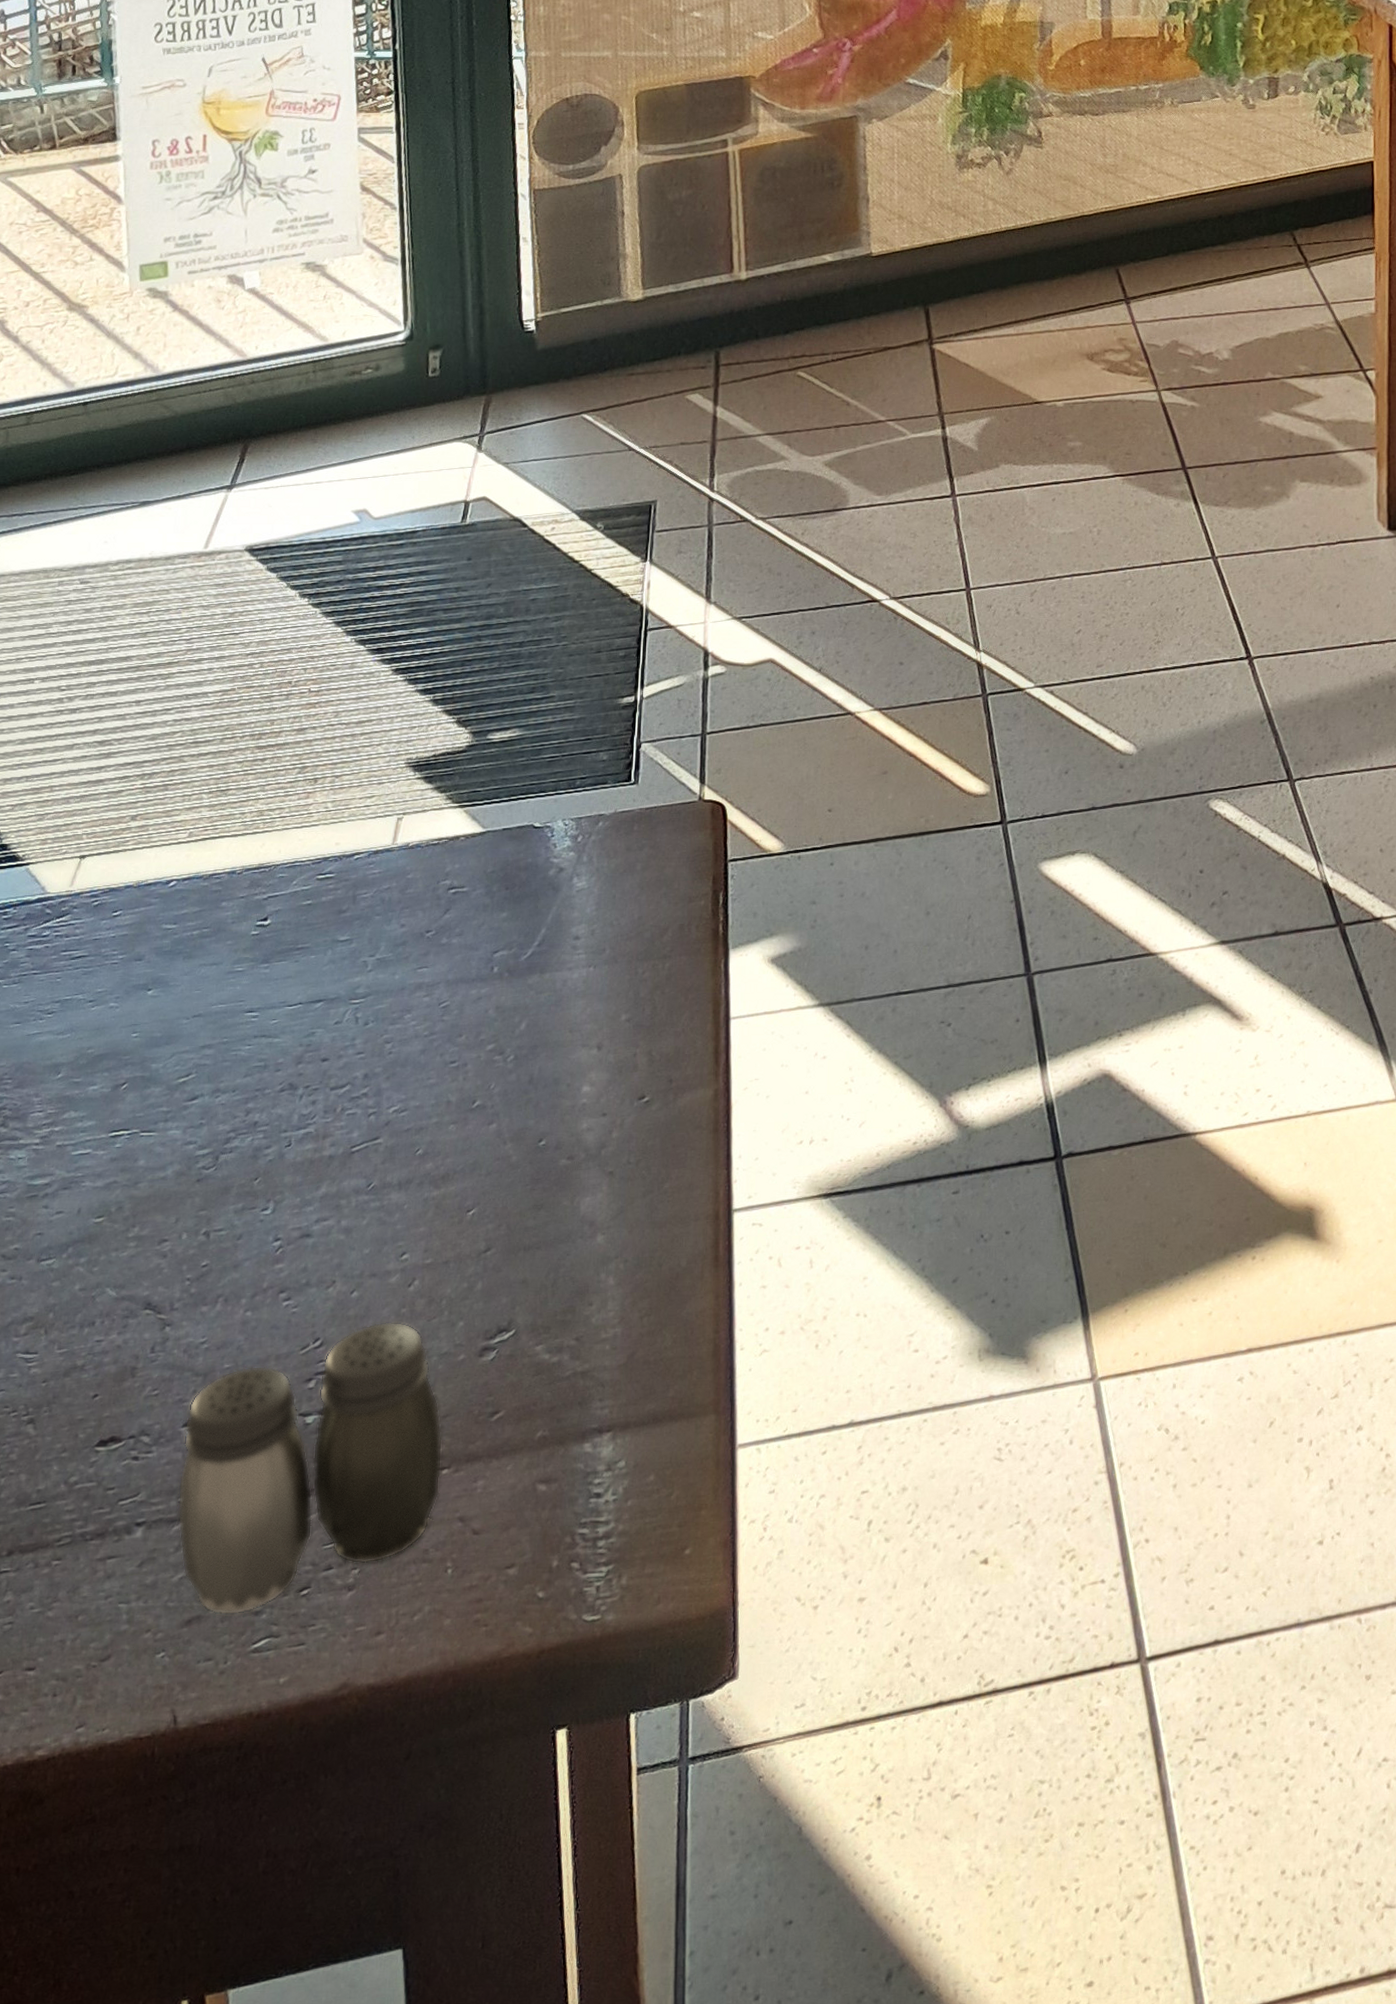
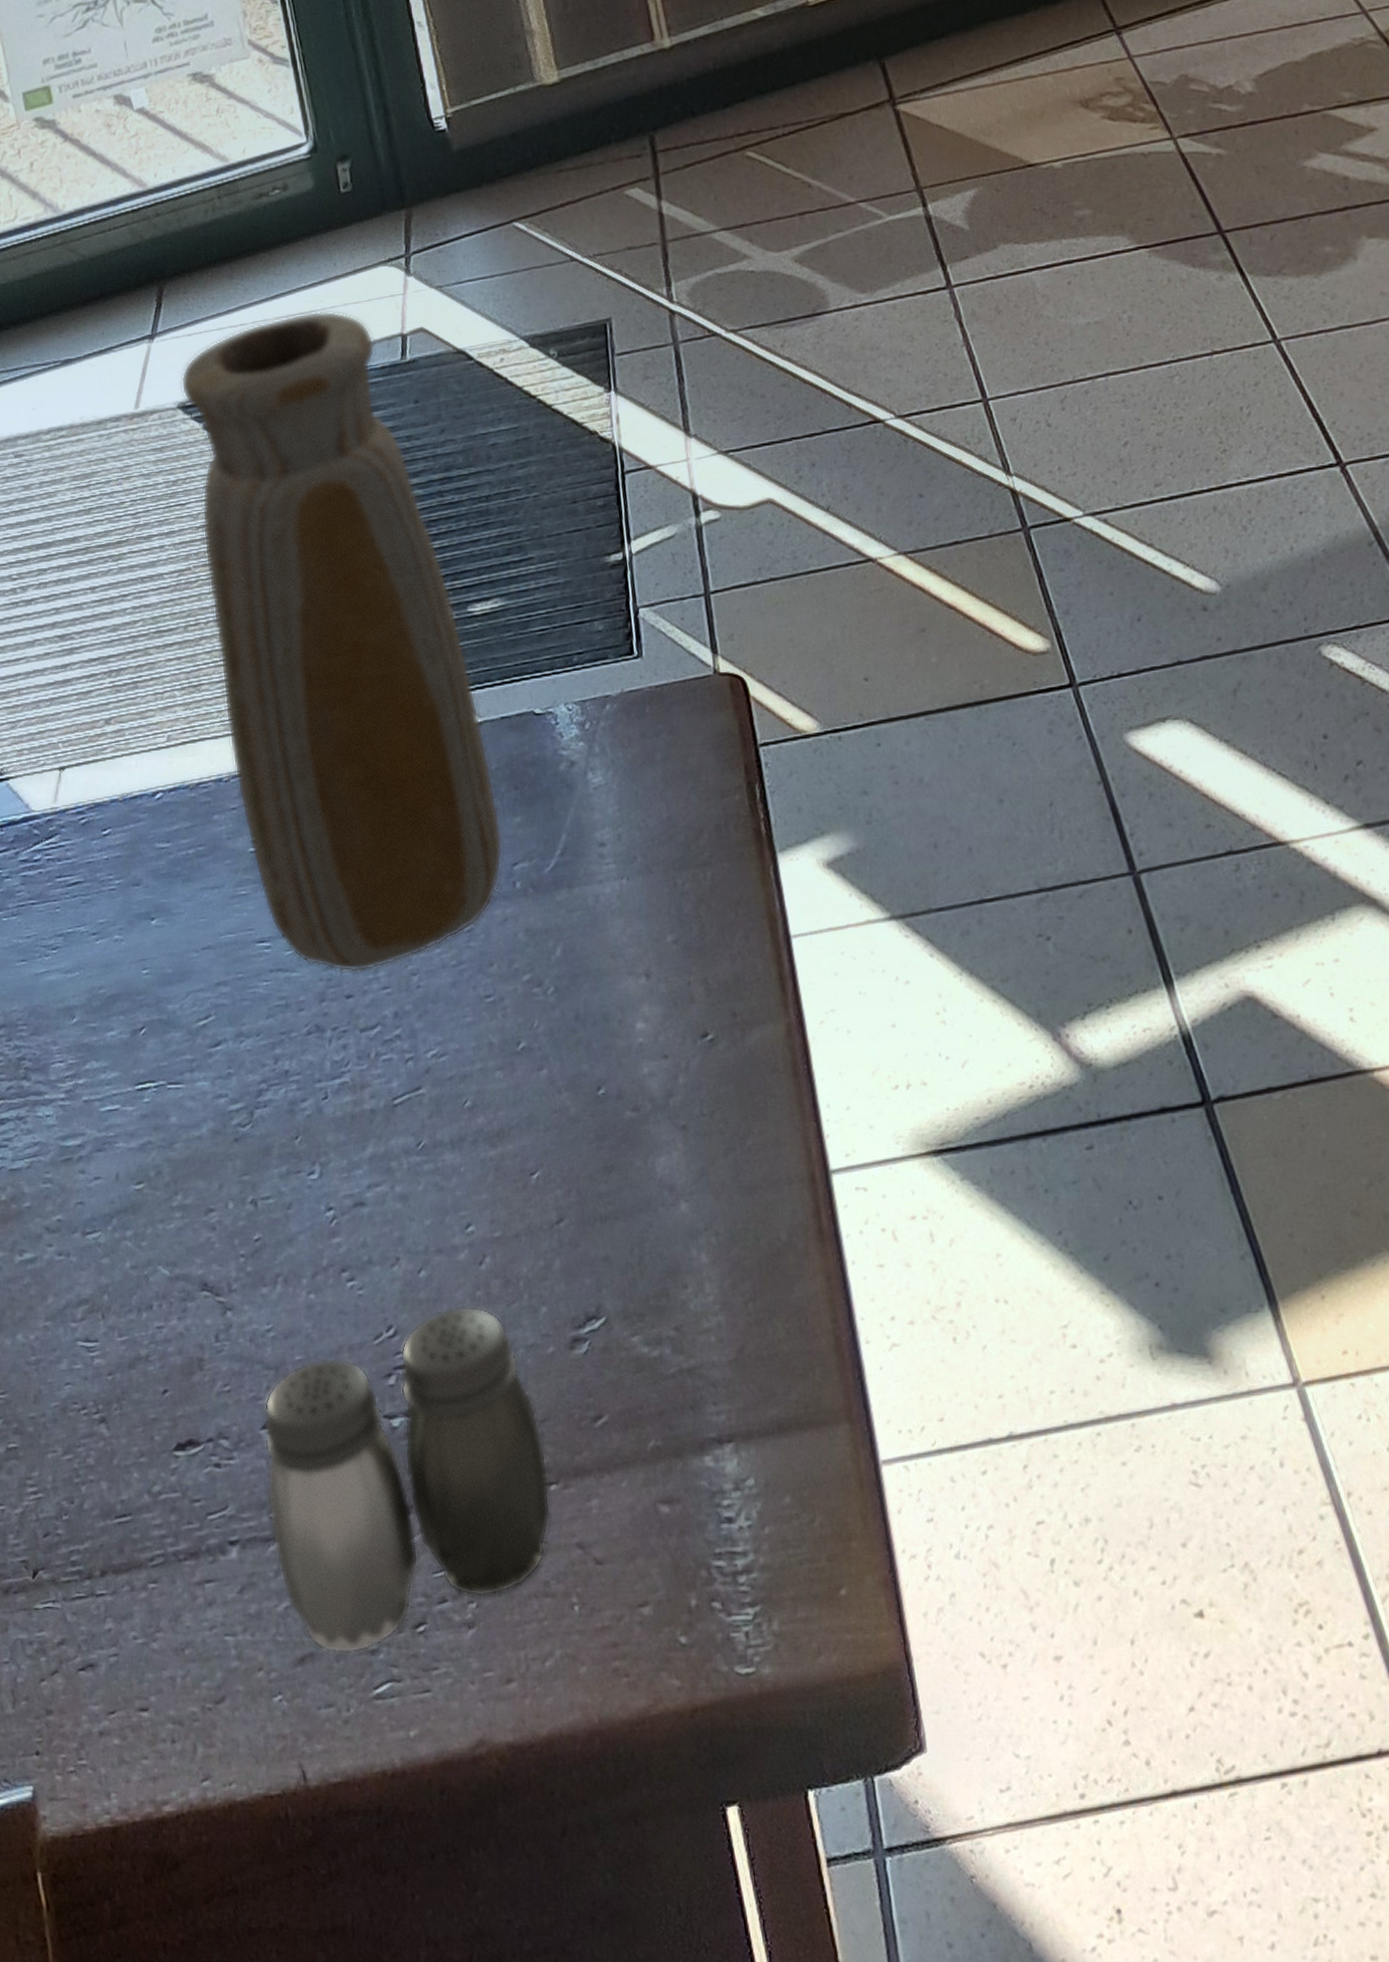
vase: none [247,476,488,1040] -> present [180,311,503,973]

